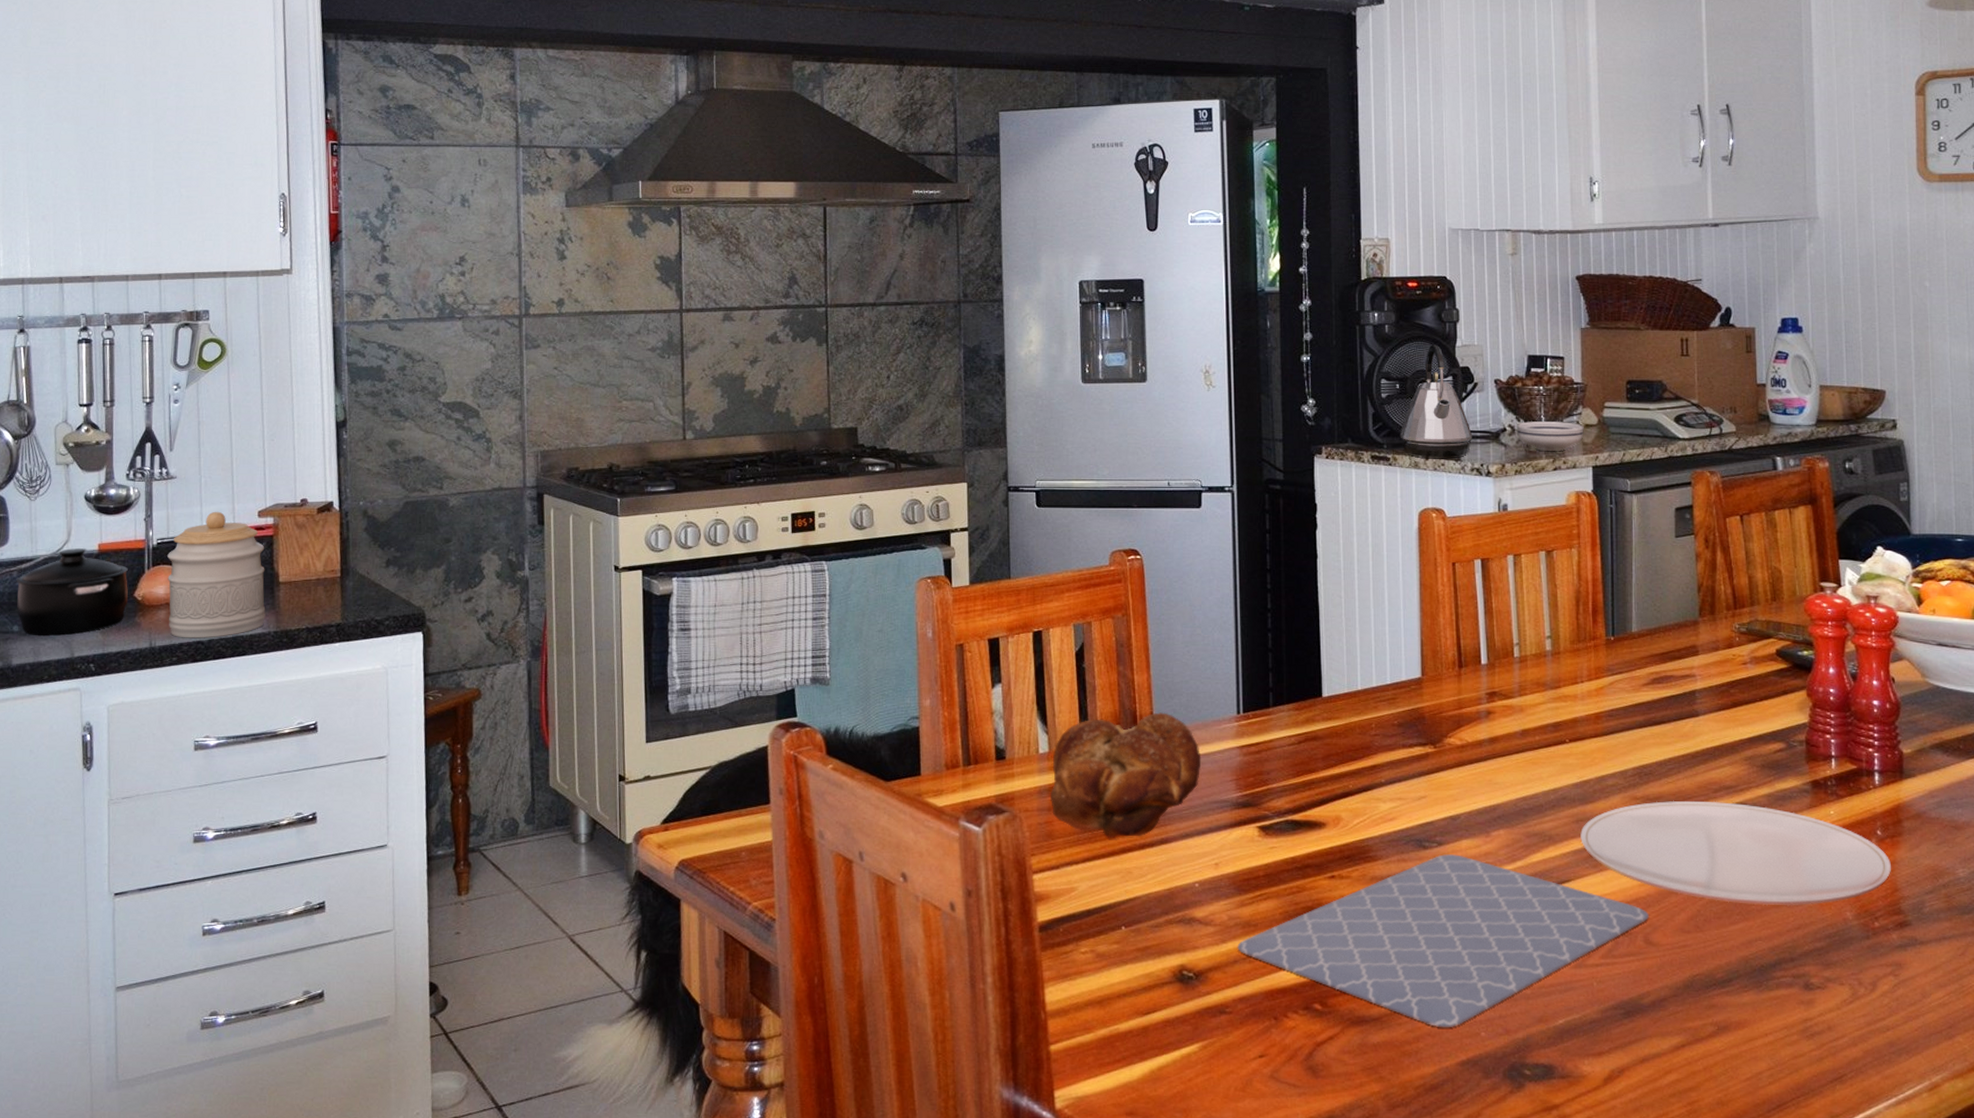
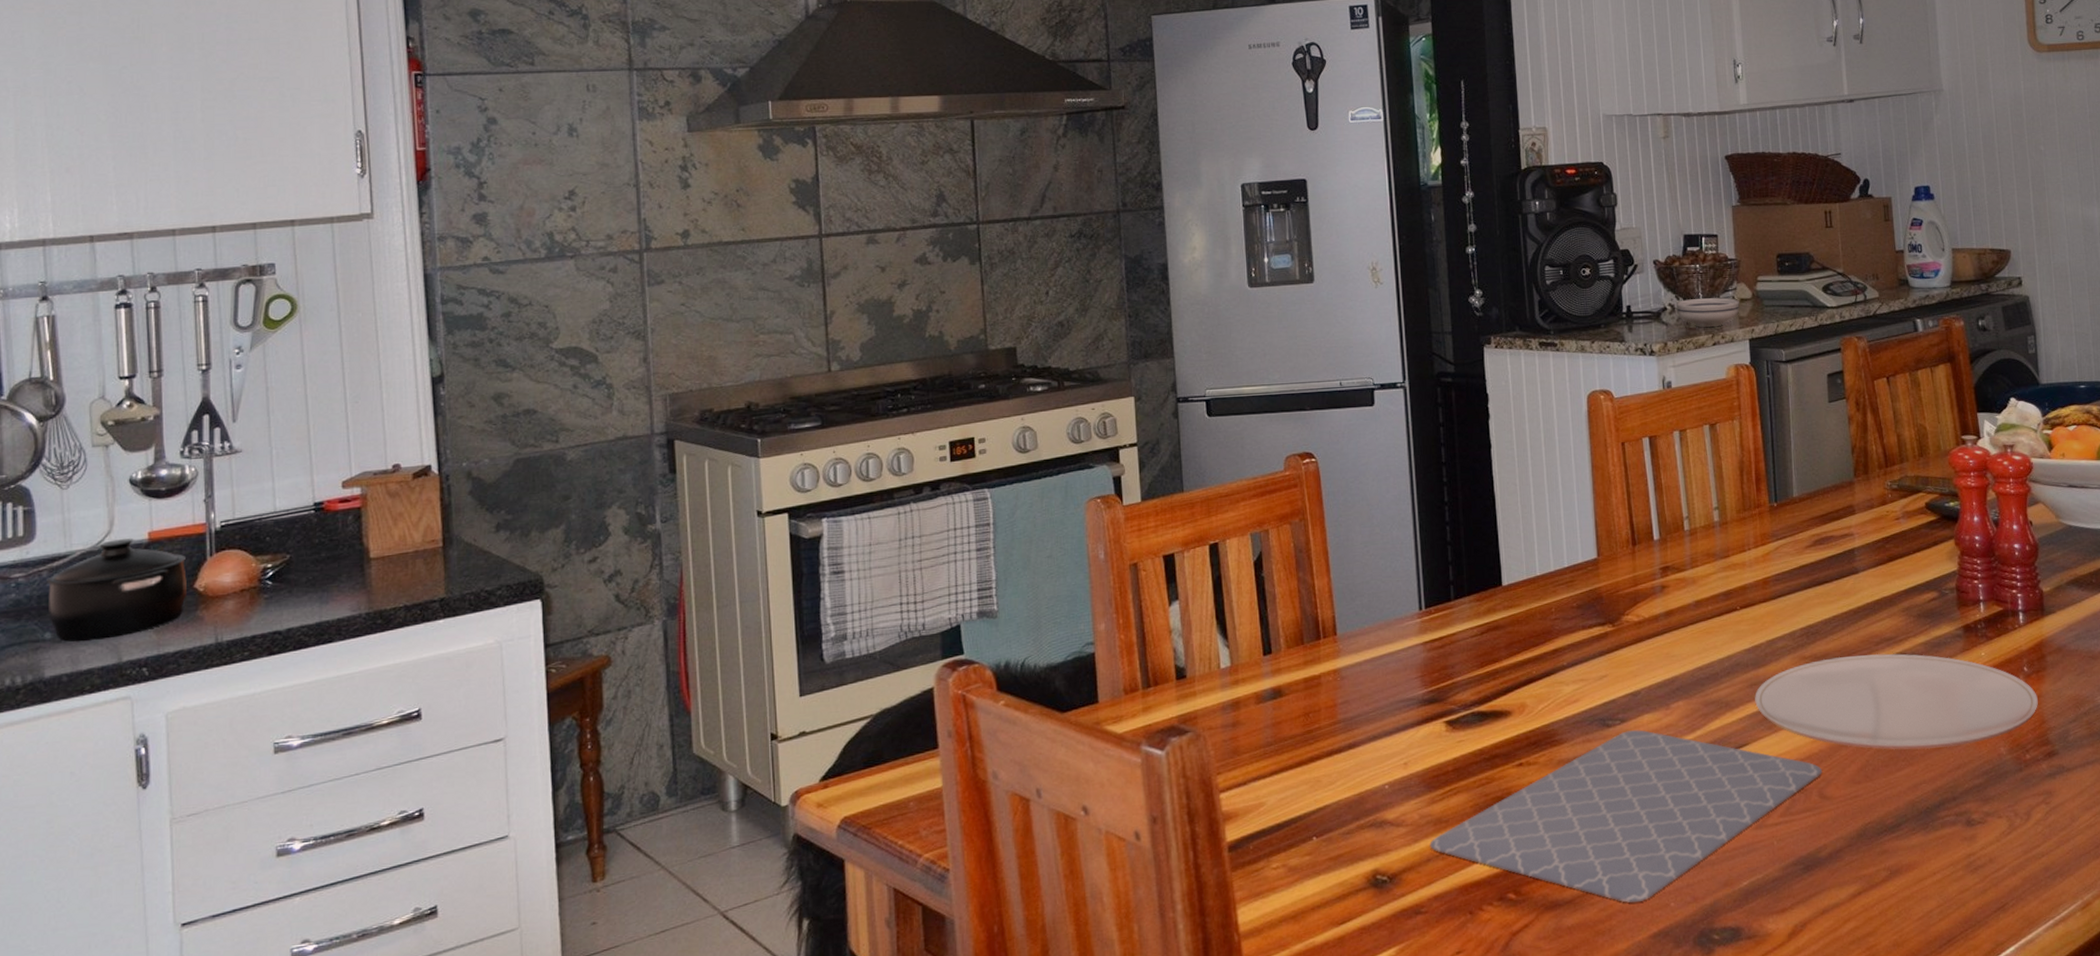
jar: present [167,511,266,639] -> none [234,485,355,630]
bread loaf: present [1051,712,1202,838] -> none [1234,615,1386,748]
kettle: present [1399,344,1473,459] -> none [1565,229,1636,342]

